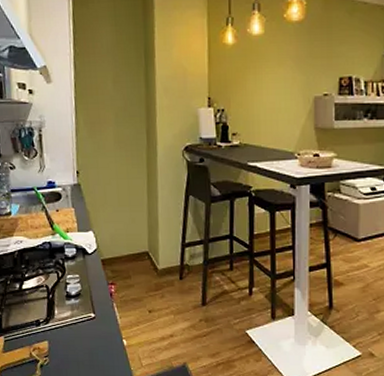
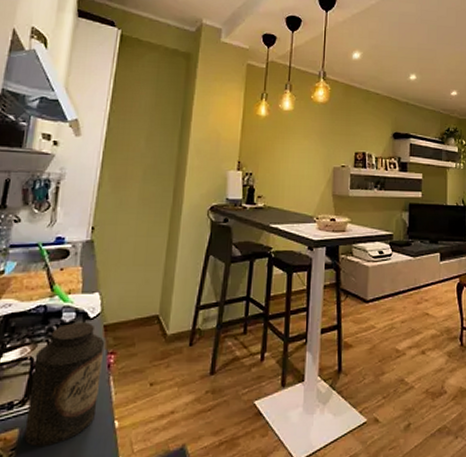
canister: none [49,257,107,356] -> present [24,323,105,446]

